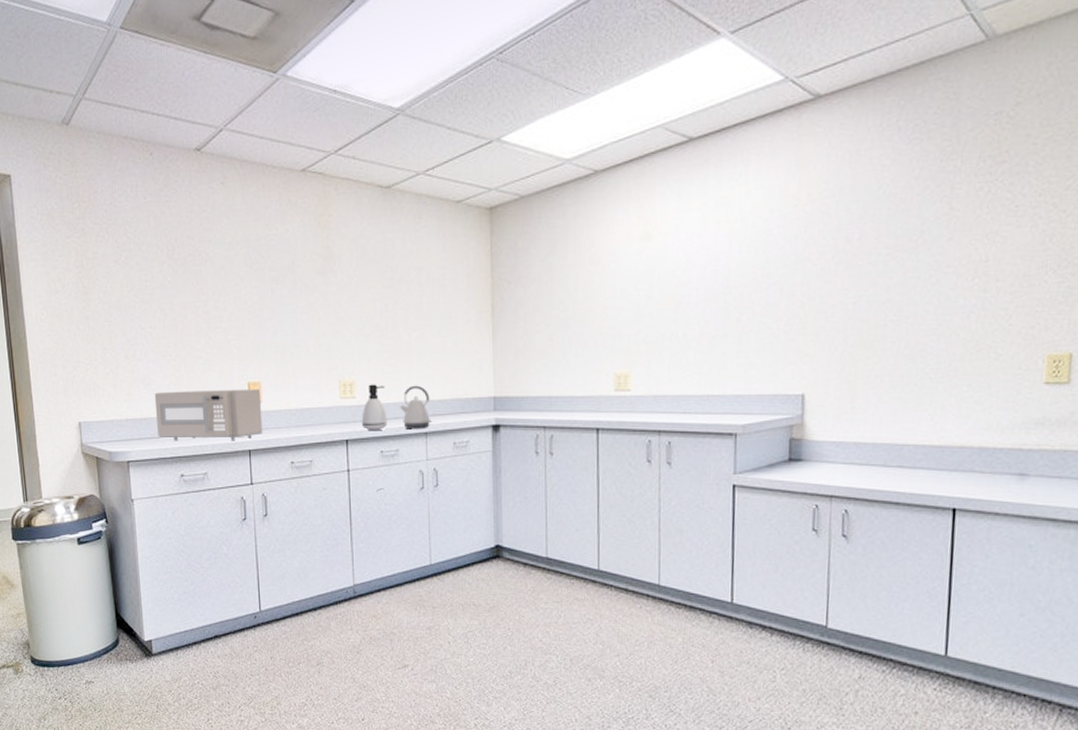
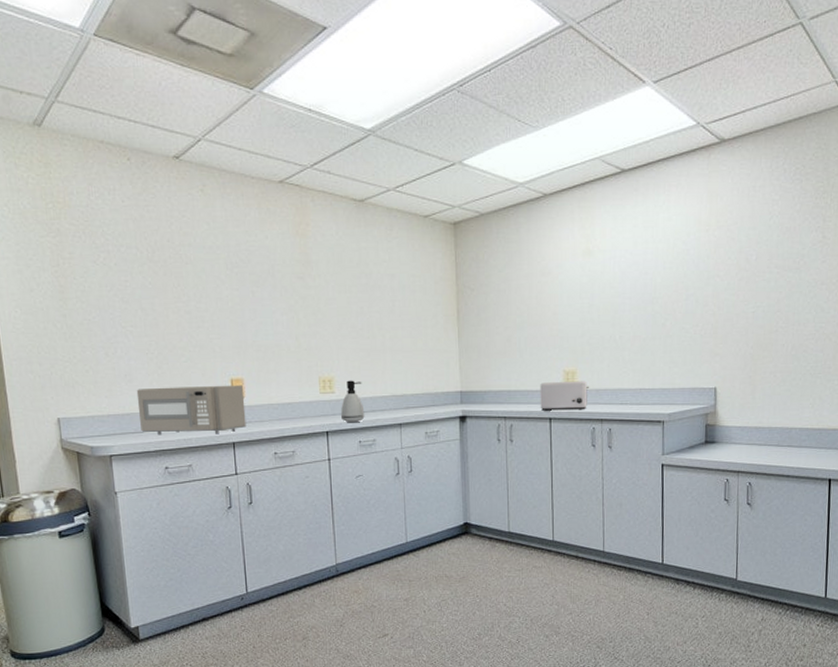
kettle: present [400,385,433,430] -> none [376,381,406,421]
toaster: none [586,385,646,420] -> present [540,380,590,411]

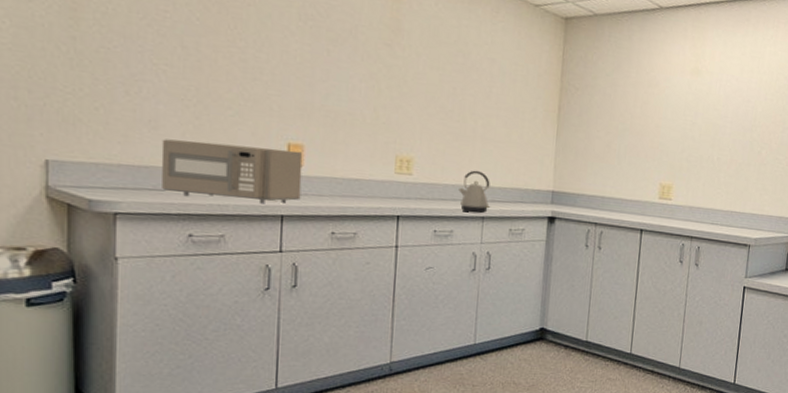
soap dispenser: present [341,380,365,423] -> none [417,163,445,211]
kettle: none [376,381,406,421] -> present [458,170,491,214]
toaster: present [540,380,590,411] -> none [632,193,684,226]

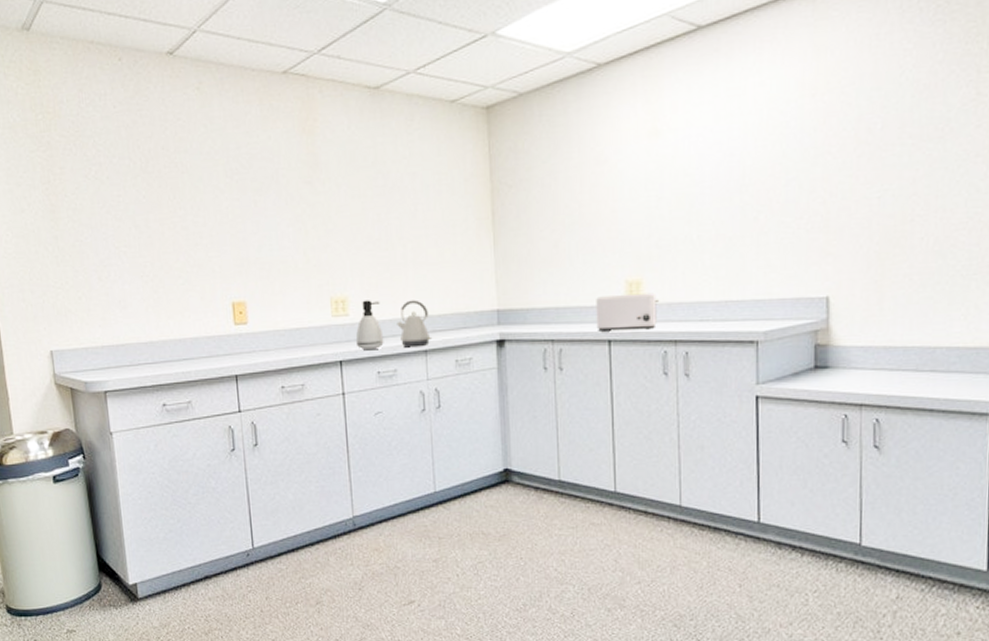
microwave: present [161,139,303,204] -> none [131,308,250,368]
soap dispenser: none [417,163,445,211] -> present [356,300,384,351]
toaster: none [632,193,684,226] -> present [596,292,660,331]

